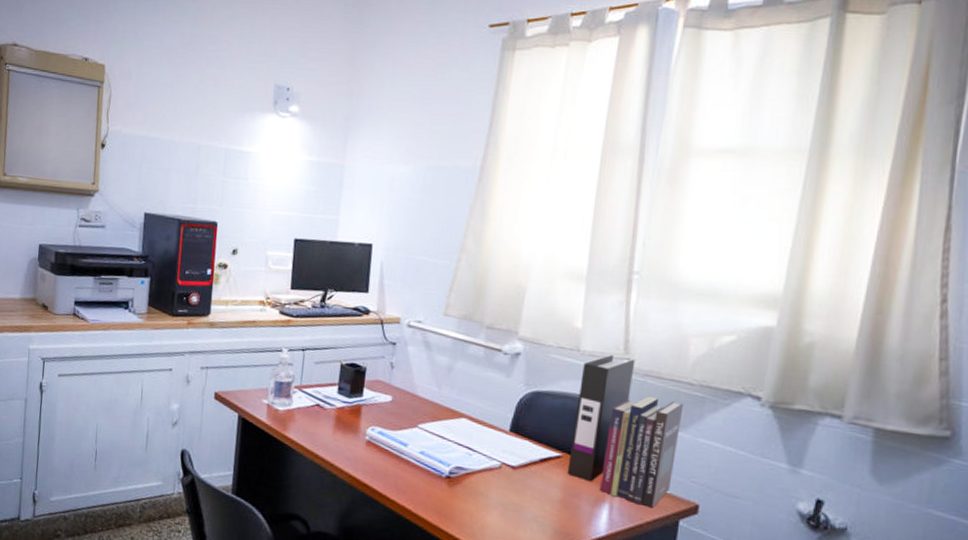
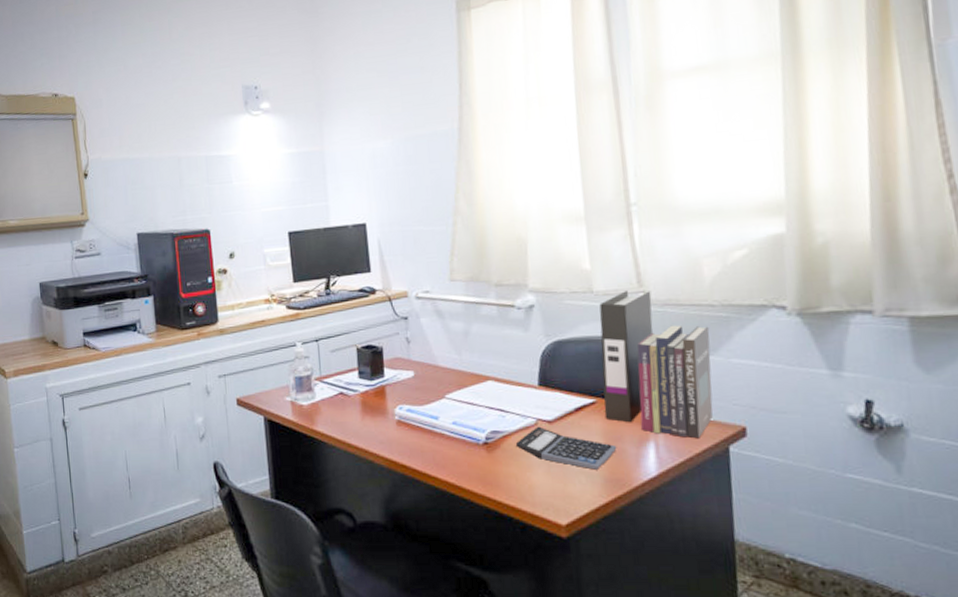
calculator: none [476,469,573,521] -> present [515,426,617,470]

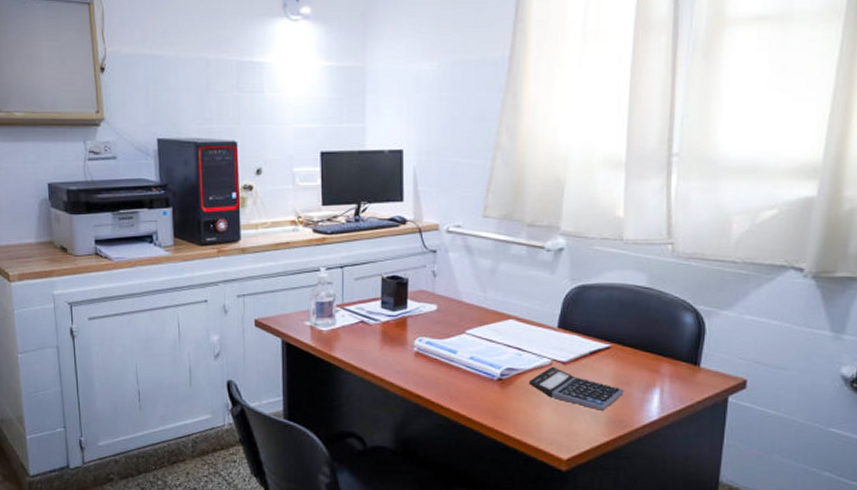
binder: present [599,291,653,423] -> none [617,241,679,369]
books: present [637,325,713,439] -> none [650,278,729,388]

